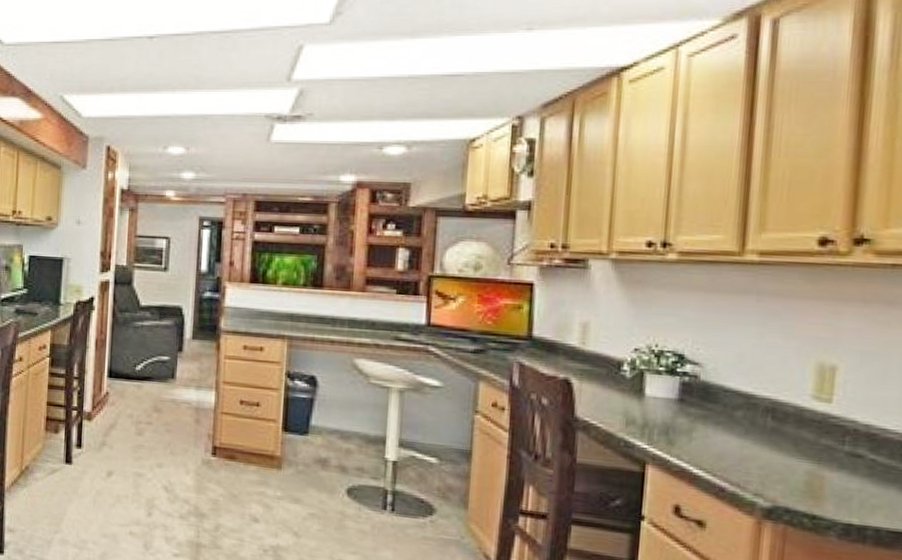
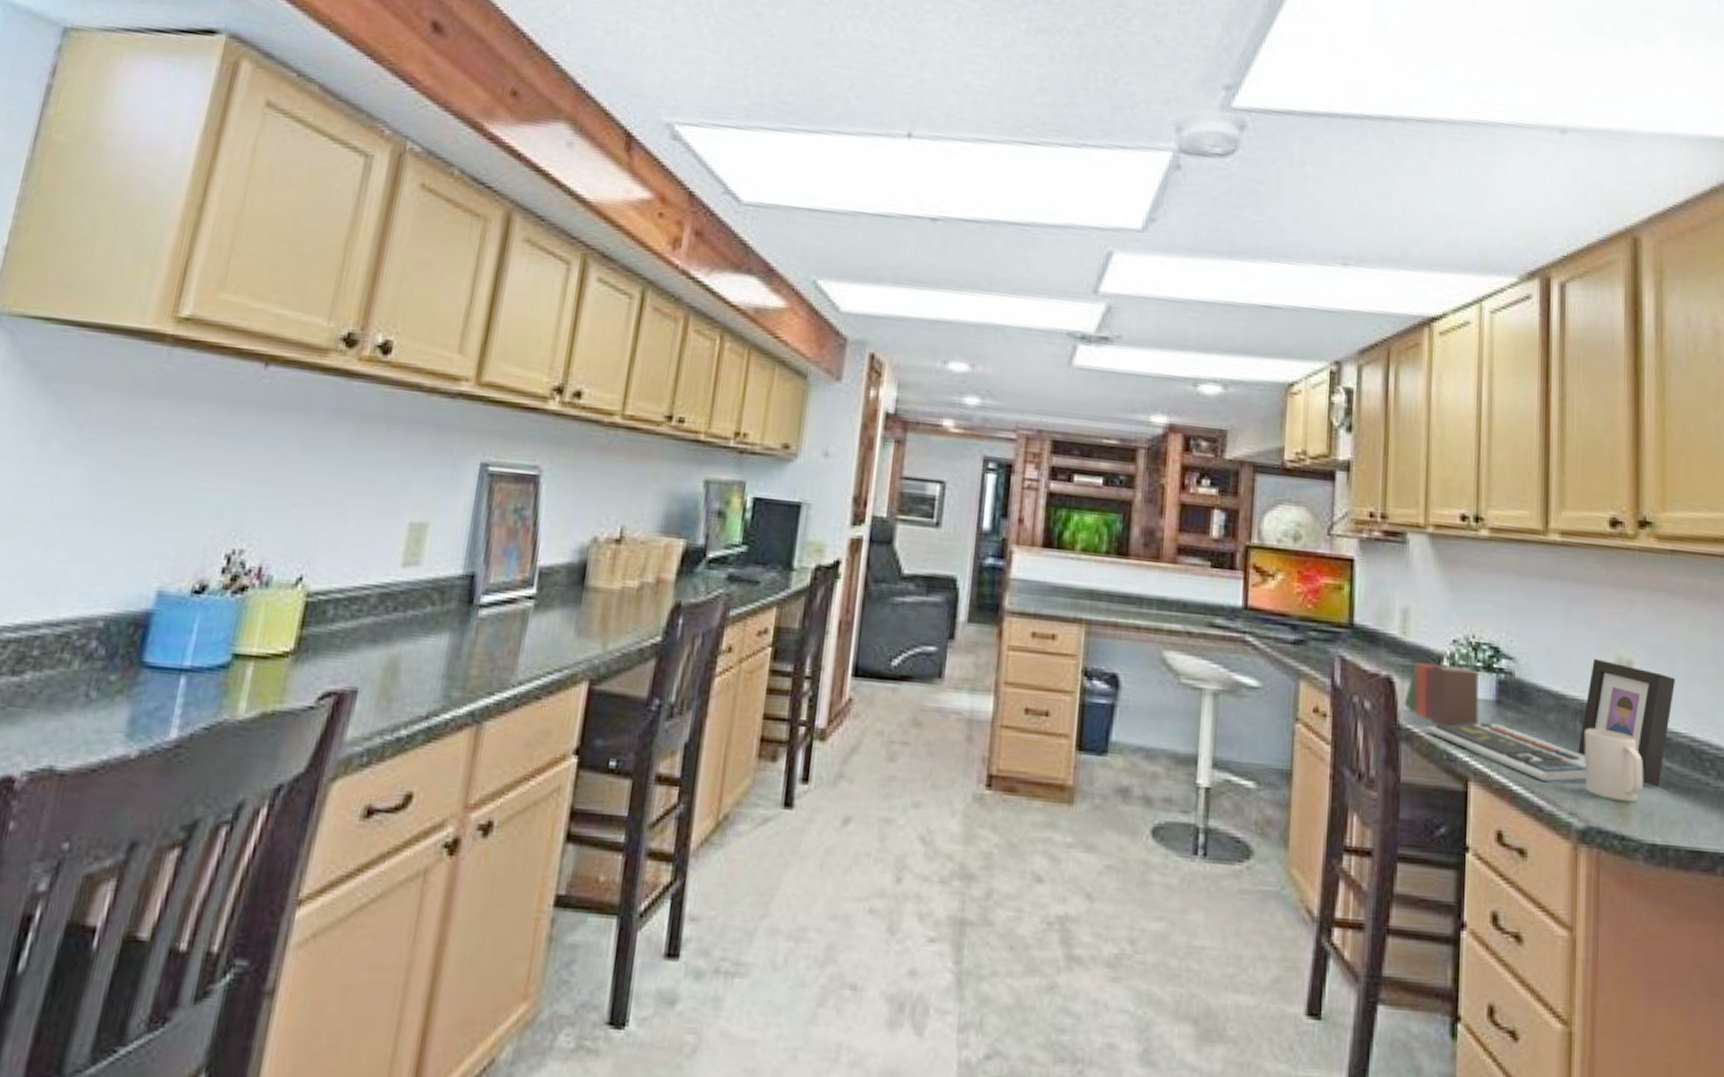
books: none [581,368,661,420] -> present [1403,663,1480,727]
computer keyboard: none [604,417,777,467] -> present [1426,722,1586,781]
picture frame: none [767,363,888,476] -> present [1578,658,1675,788]
mug: none [773,424,843,488] -> present [1584,728,1643,803]

